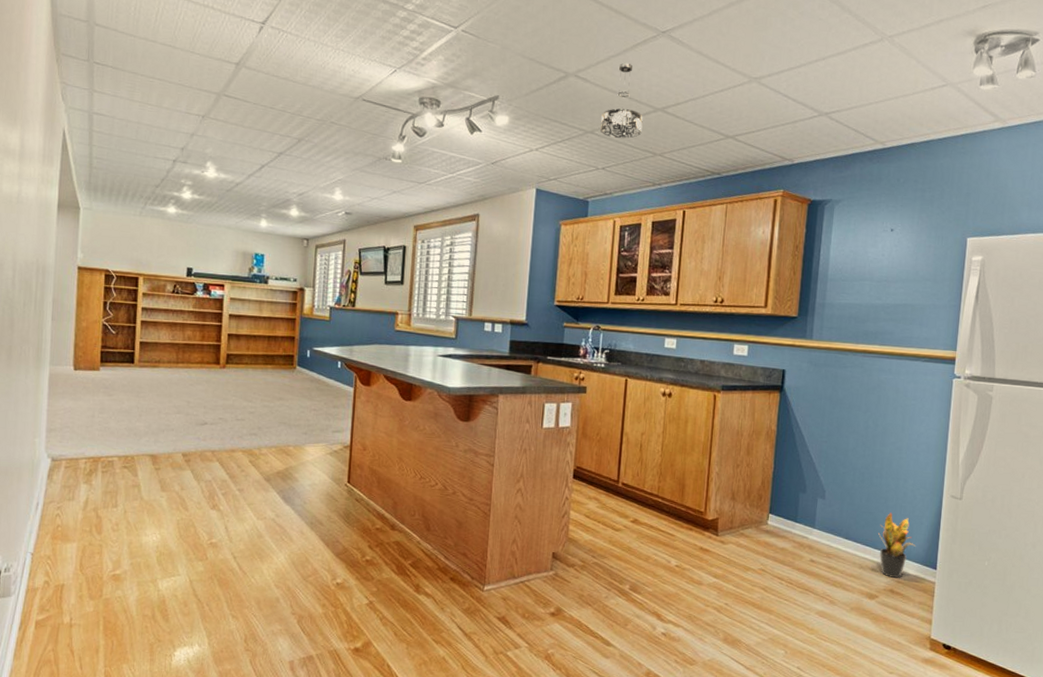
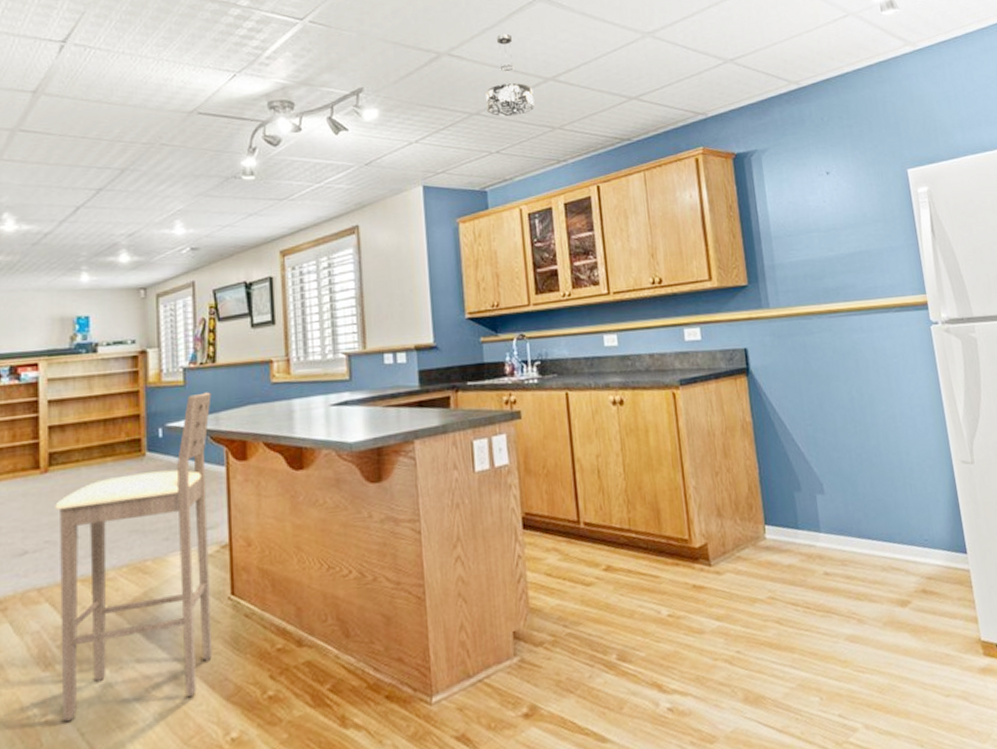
bar stool: none [222,328,349,549] -> present [55,392,212,722]
potted plant: present [878,512,915,579] -> none [893,495,937,576]

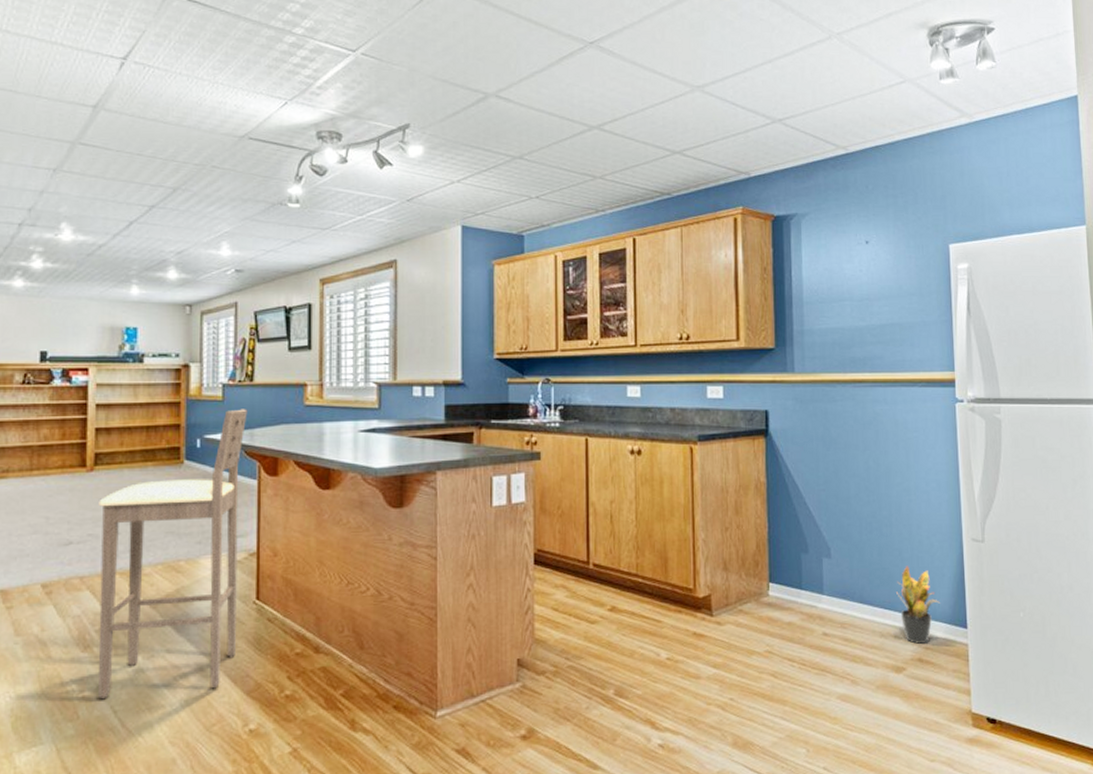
pendant light: present [486,33,535,117] -> none [530,78,578,163]
potted plant: none [893,495,937,576] -> present [896,566,940,645]

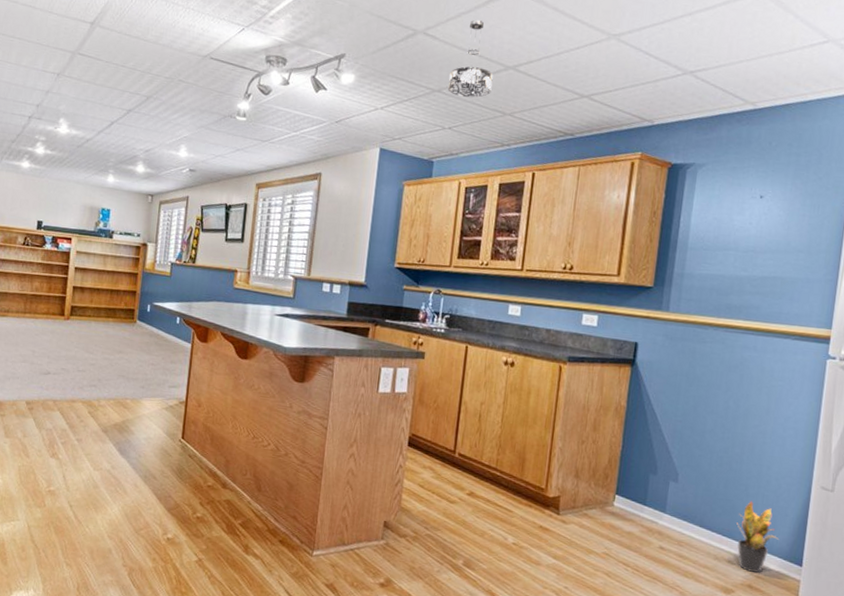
bar stool: present [98,409,248,700] -> none [60,284,189,502]
pendant light: none [530,78,578,163] -> present [448,19,493,98]

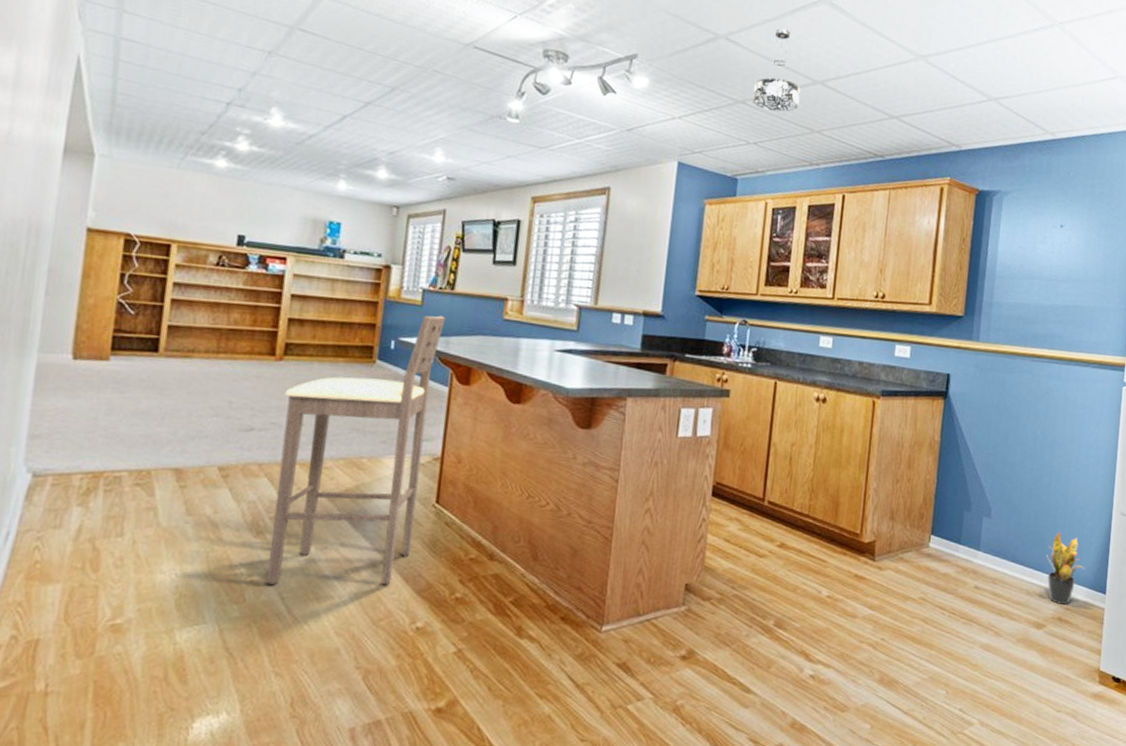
bar stool: none [60,284,189,502] -> present [267,315,446,586]

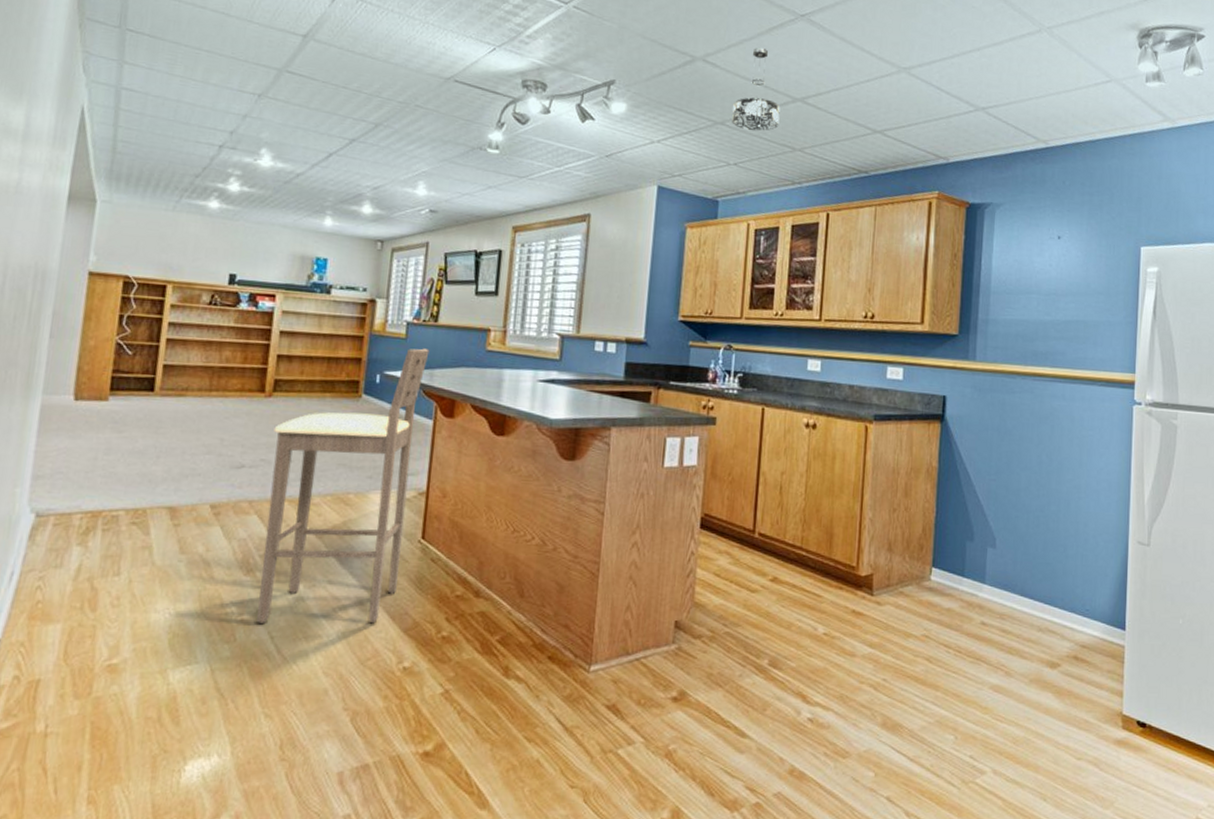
potted plant: present [1046,532,1084,605] -> none [1058,563,1100,643]

